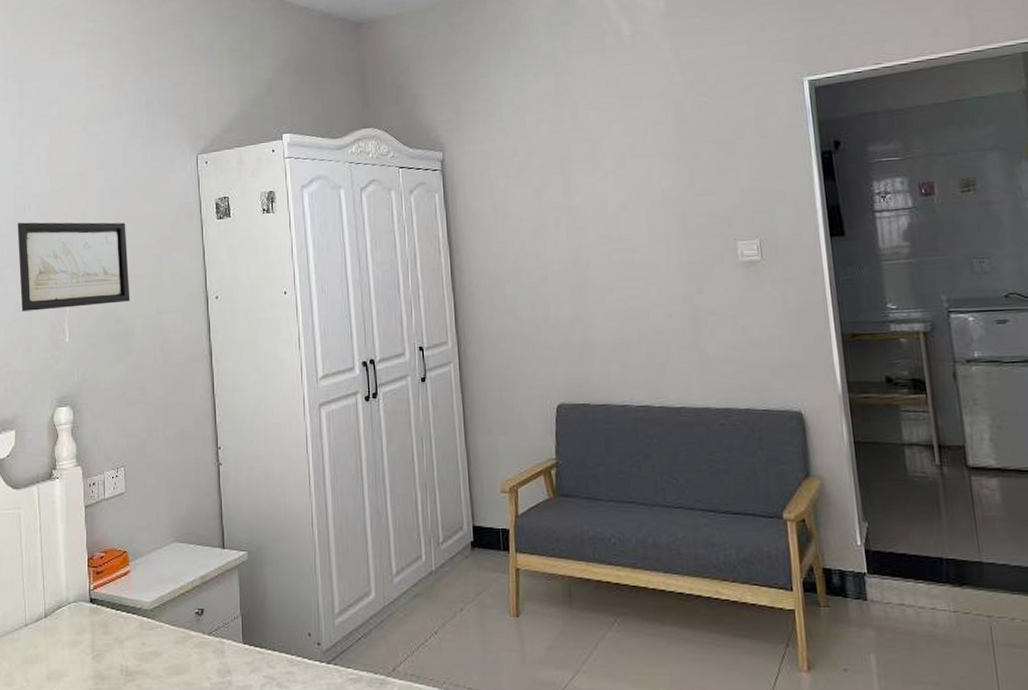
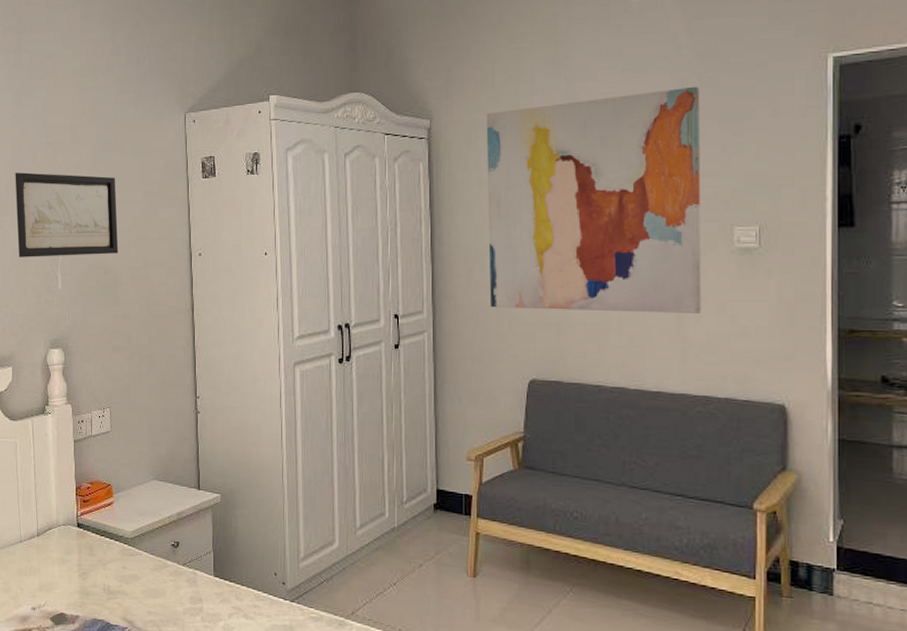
wall art: none [496,111,715,334] -> present [486,86,701,313]

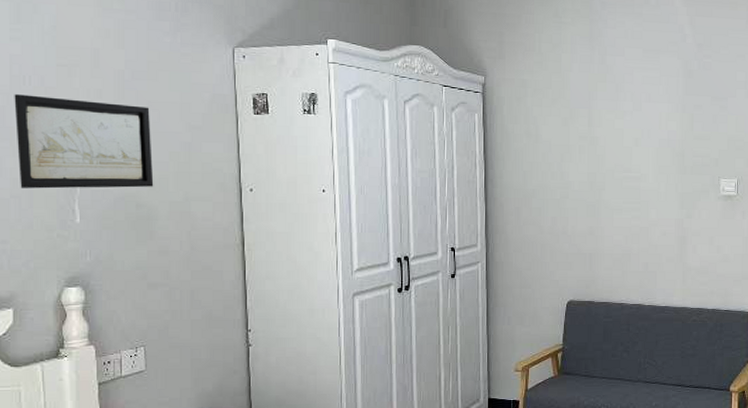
wall art: present [486,86,701,313] -> none [533,68,699,245]

